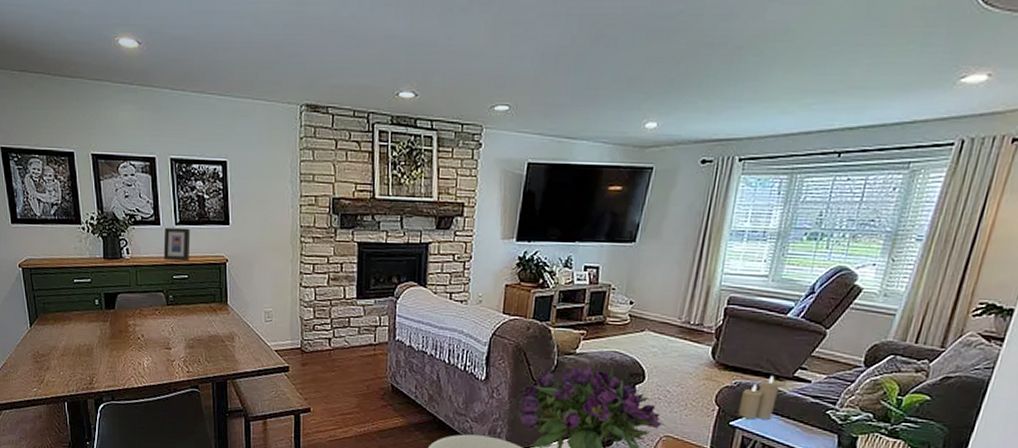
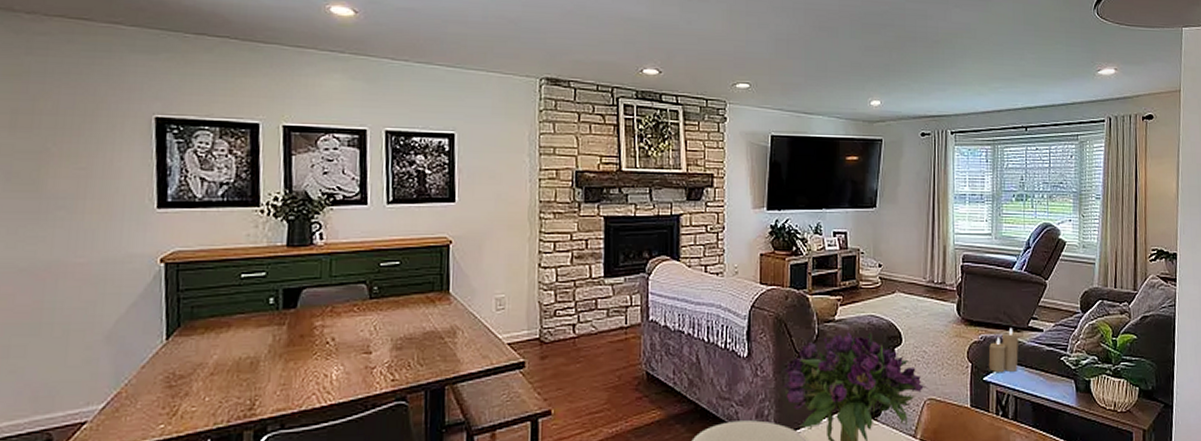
picture frame: present [163,227,191,261] -> none [369,207,406,245]

